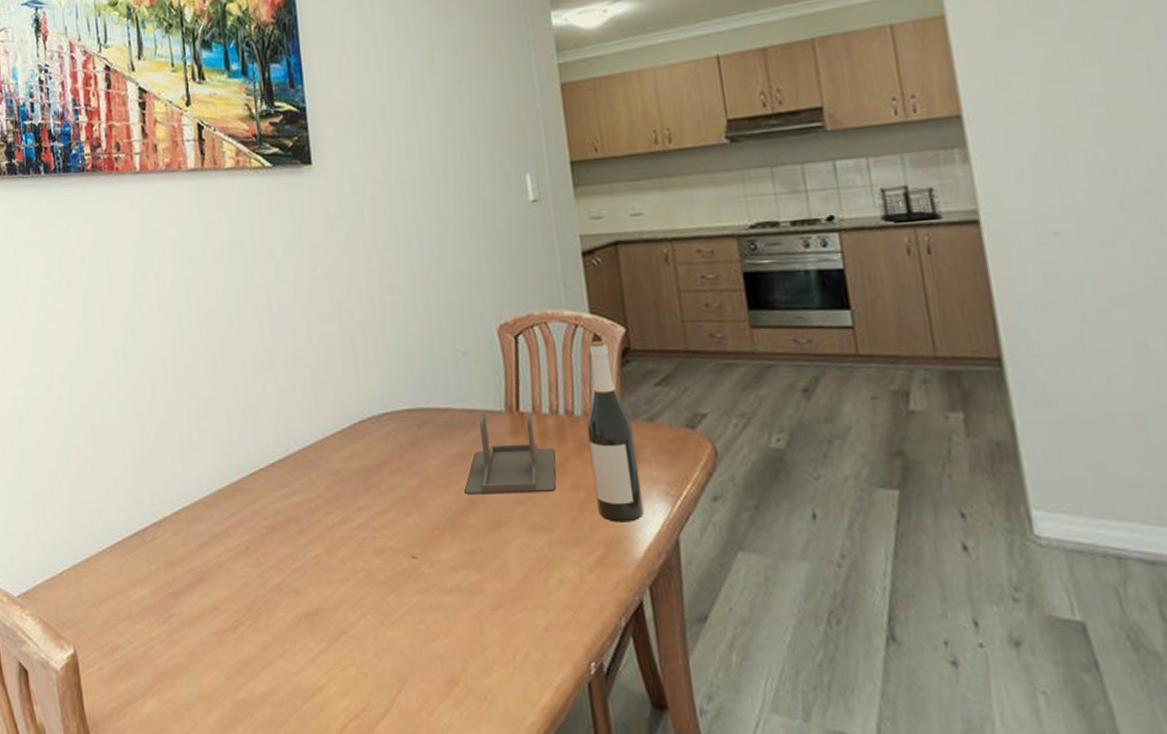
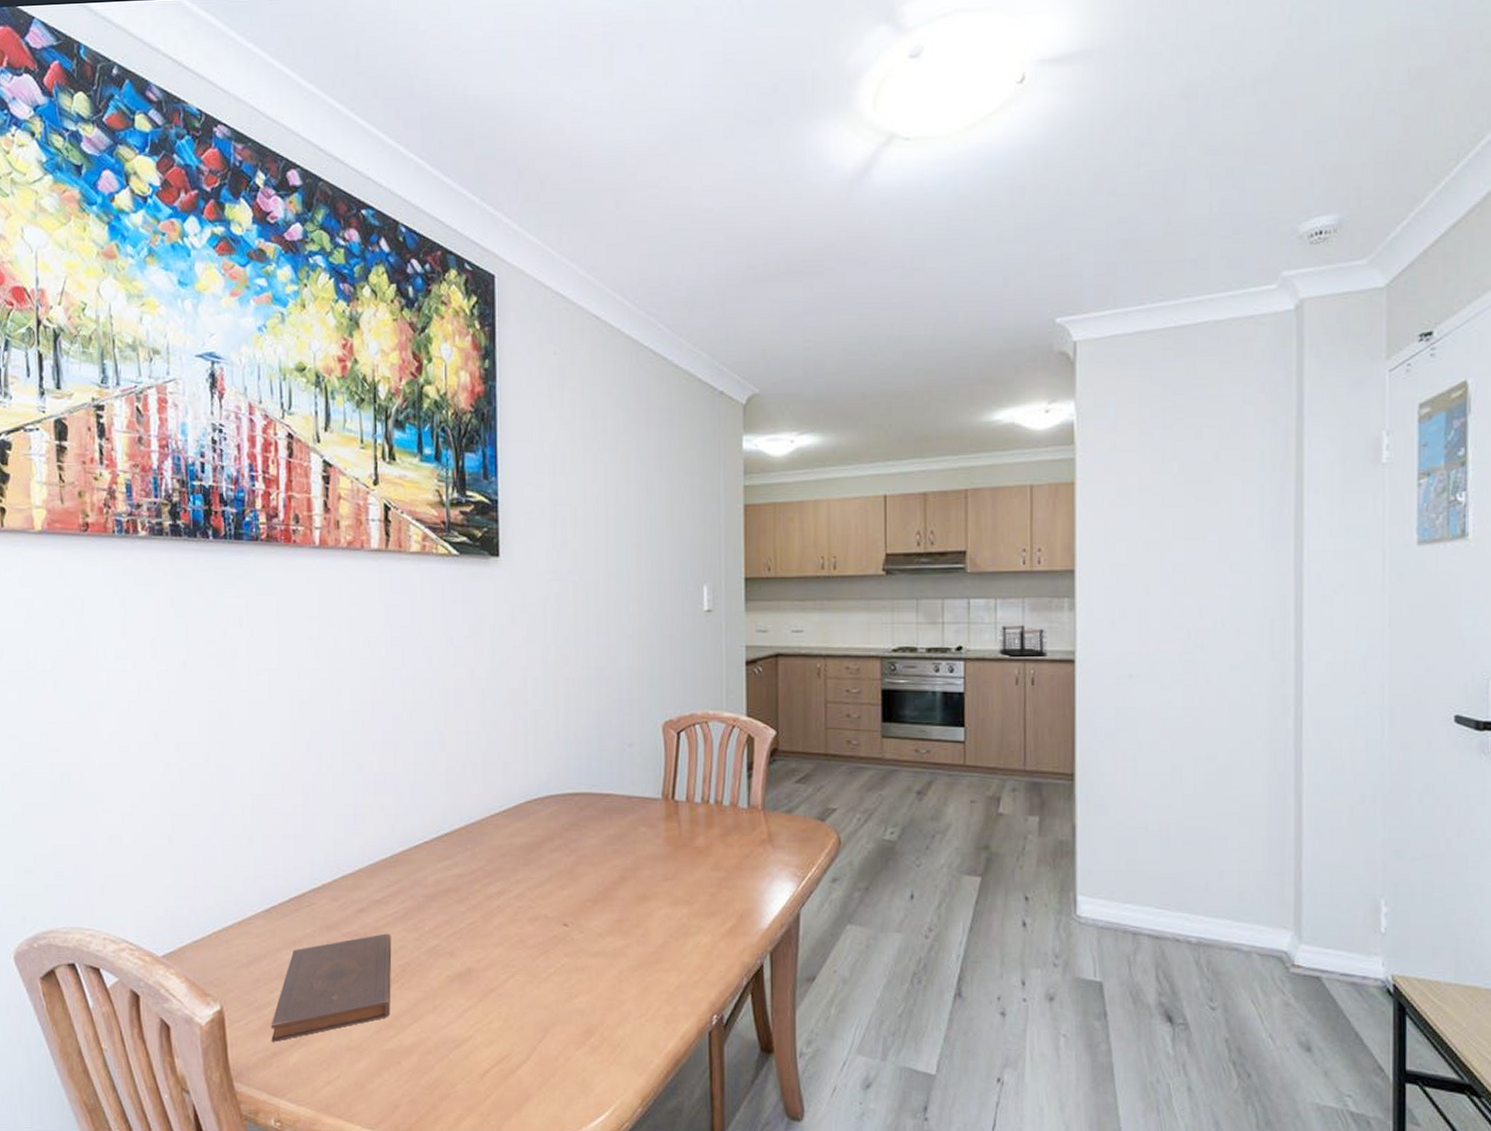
book: none [122,569,240,689] -> present [271,933,392,1042]
napkin holder: present [464,413,556,495] -> none [617,802,702,872]
wine bottle: present [586,340,644,523] -> none [732,740,773,898]

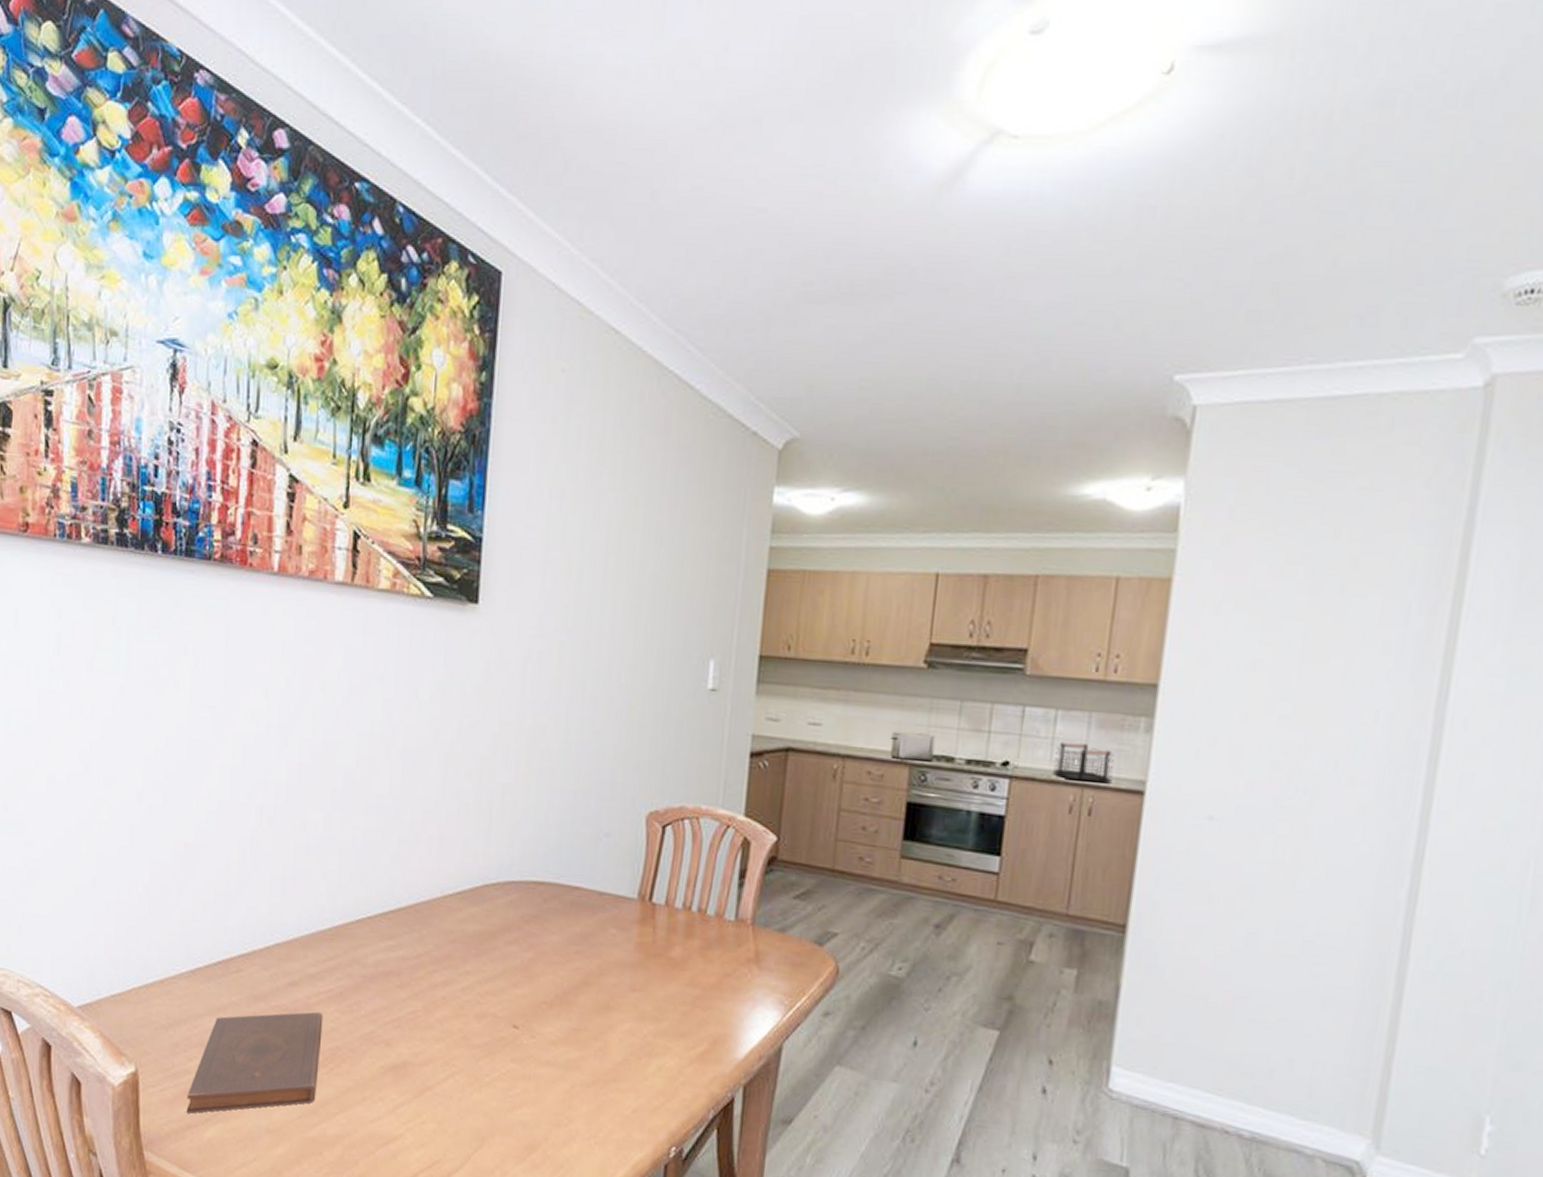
toaster: none [862,629,899,655] -> present [890,731,936,763]

